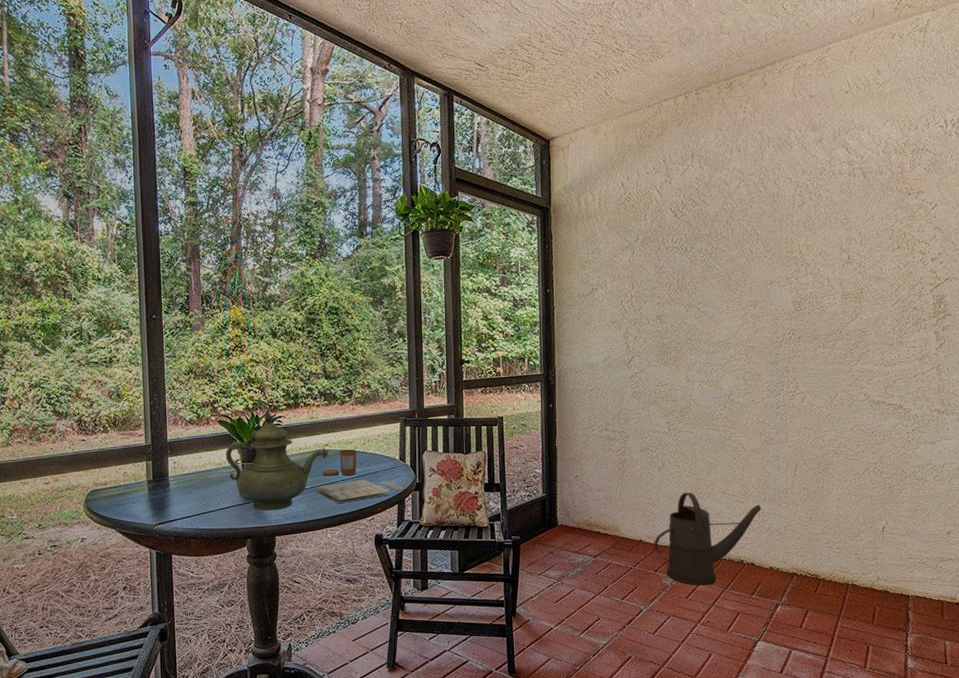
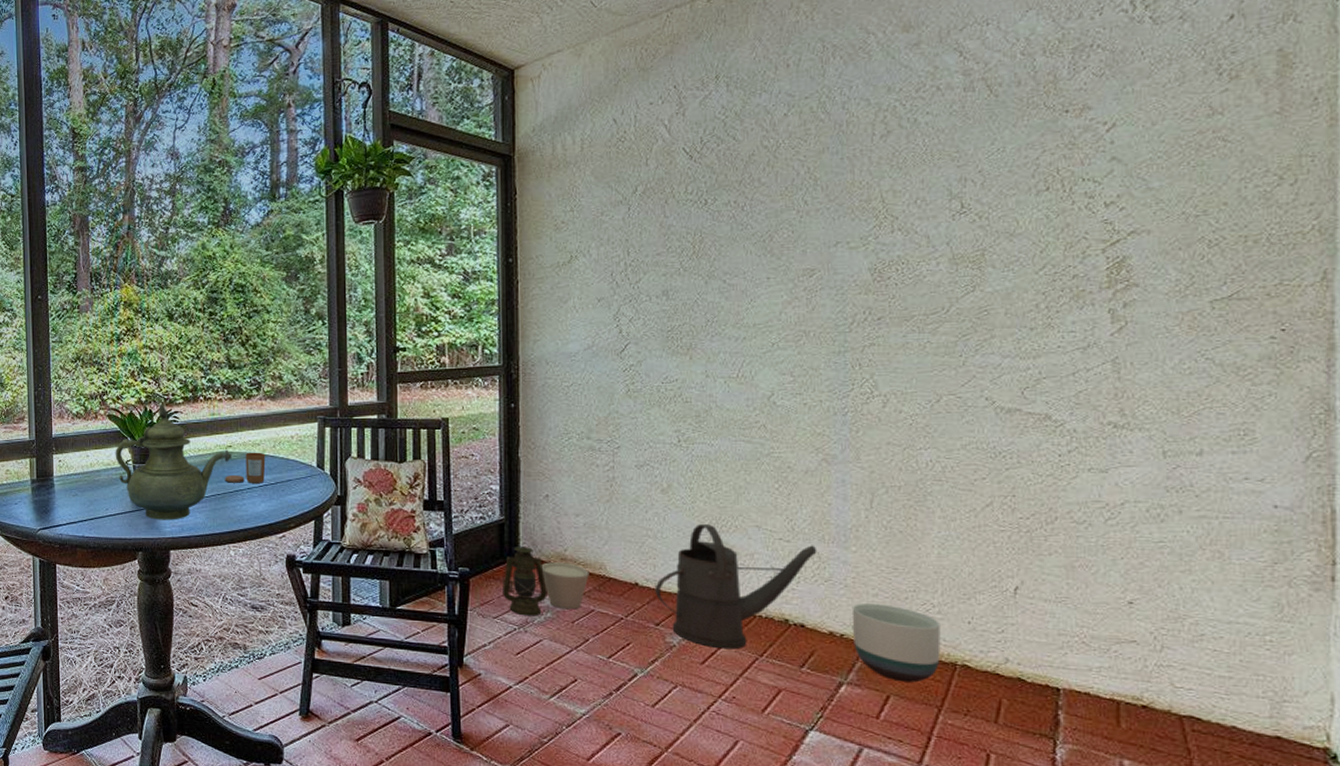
magazine: present [316,479,404,504] -> none [217,488,322,517]
lantern: none [545,517,578,571] -> present [502,547,547,616]
flower pot: none [573,527,608,564] -> present [541,562,589,610]
planter: none [784,545,839,600] -> present [851,603,941,683]

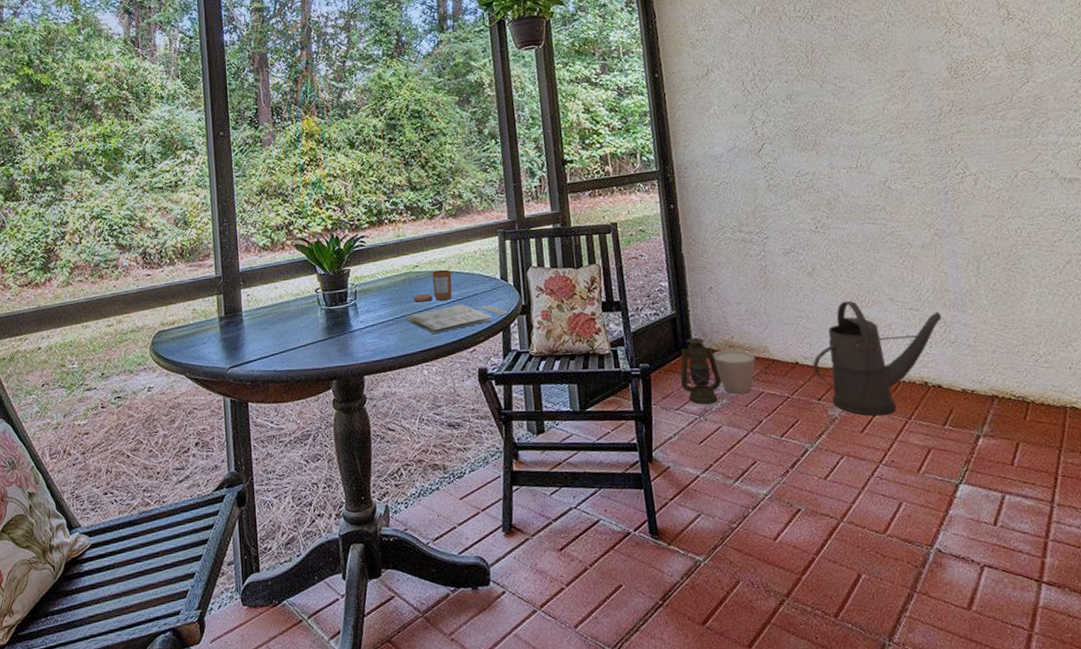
teapot: present [115,403,233,520] -> none [304,229,420,346]
magazine: none [217,488,322,517] -> present [407,304,508,335]
planter: present [851,603,941,683] -> none [976,359,1053,429]

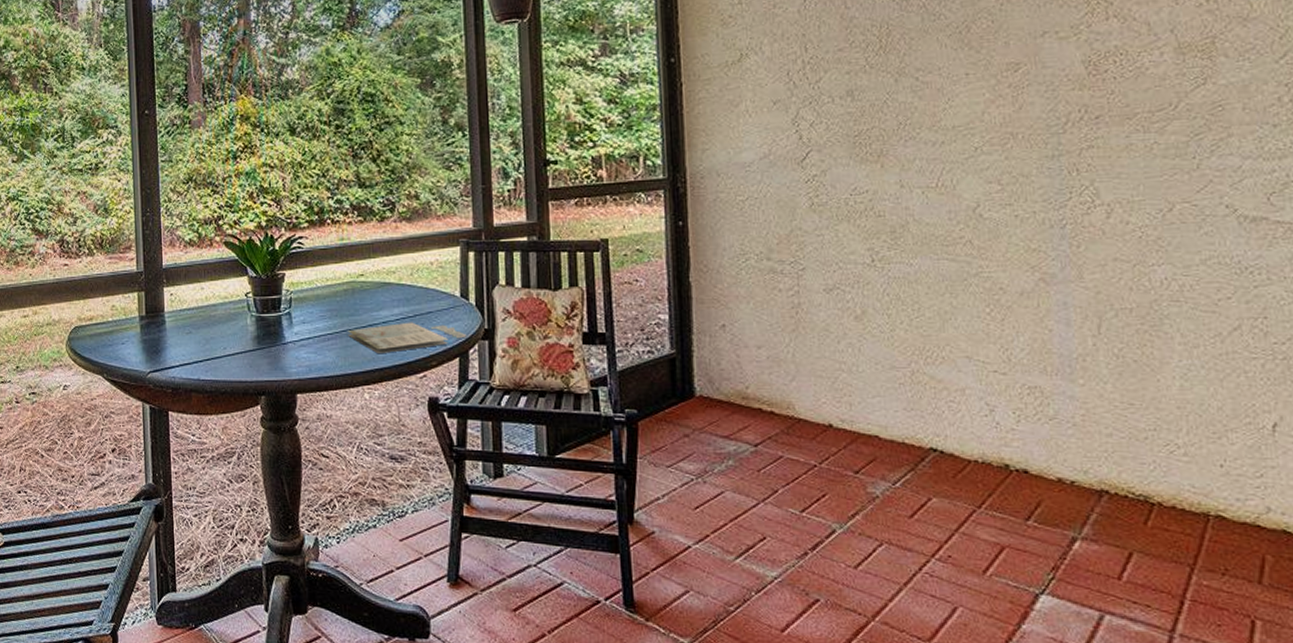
candle: present [414,269,452,302] -> none [357,281,403,316]
lantern: present [679,338,721,405] -> none [675,384,728,464]
flower pot: present [712,349,756,394] -> none [719,402,776,456]
watering can: present [812,301,942,416] -> none [851,356,1039,500]

